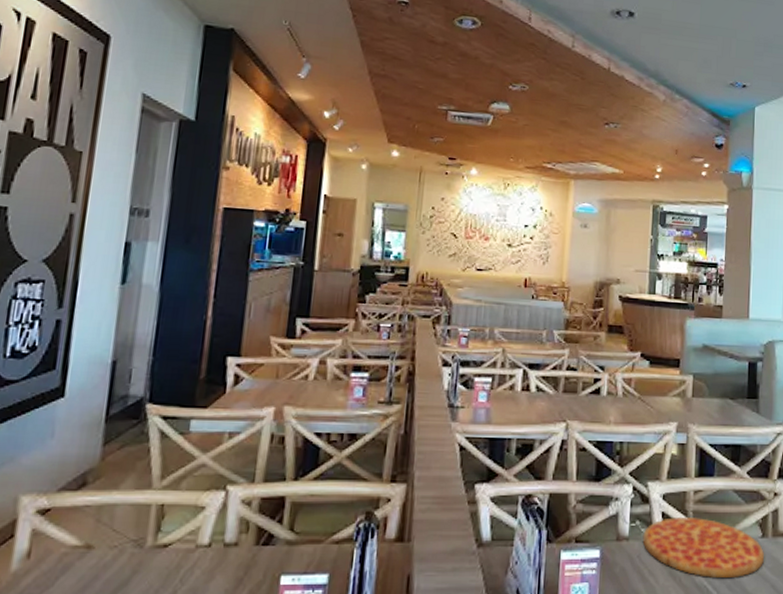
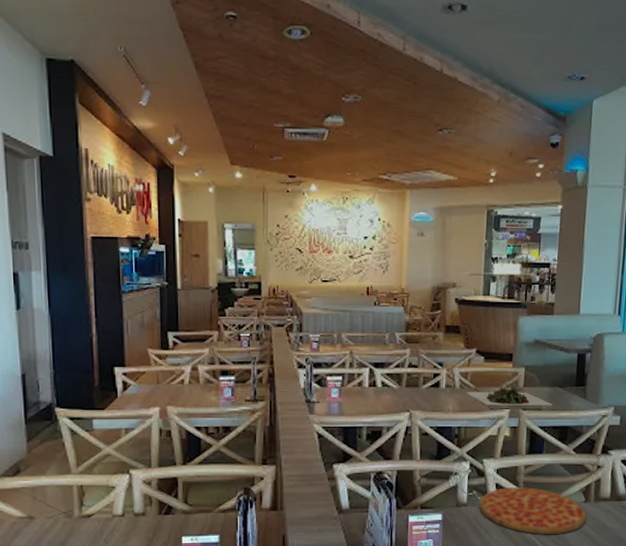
salad: none [629,393,723,424] -> present [465,384,553,409]

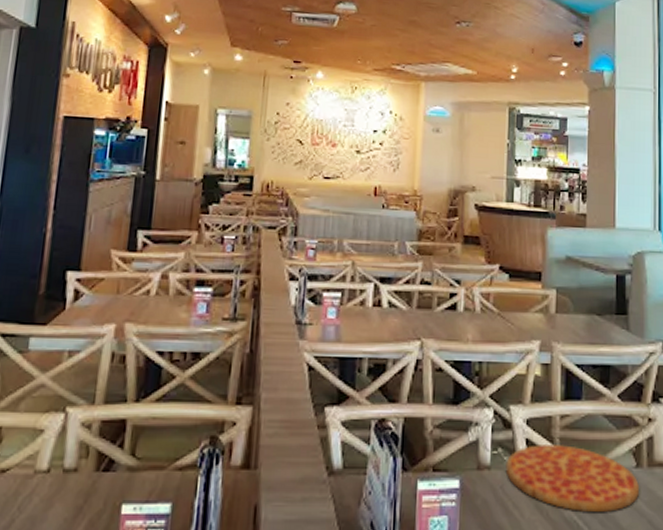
salad: present [465,384,553,409] -> none [487,308,590,342]

